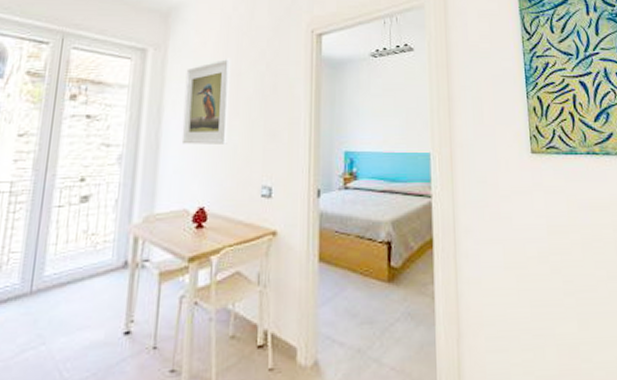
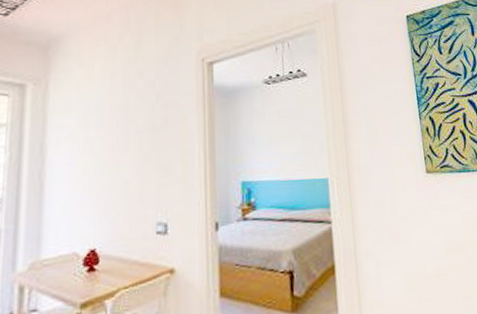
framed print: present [181,58,231,144] -> none [68,90,119,184]

